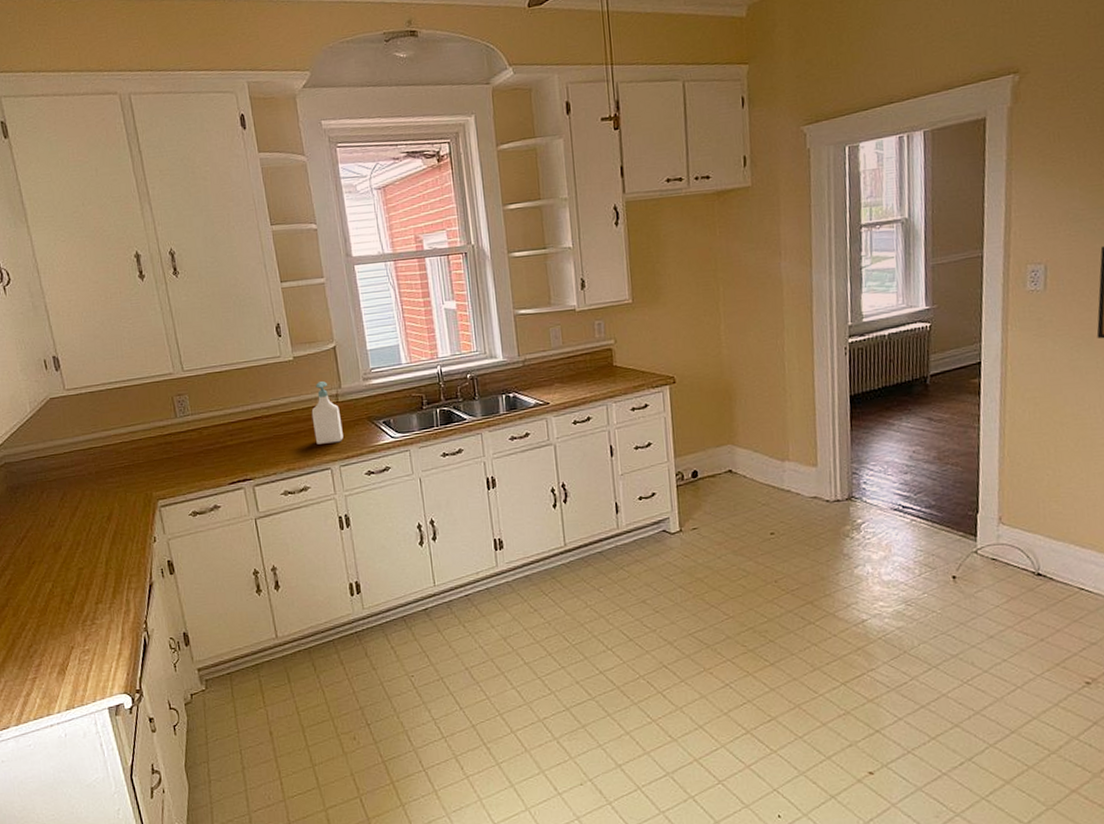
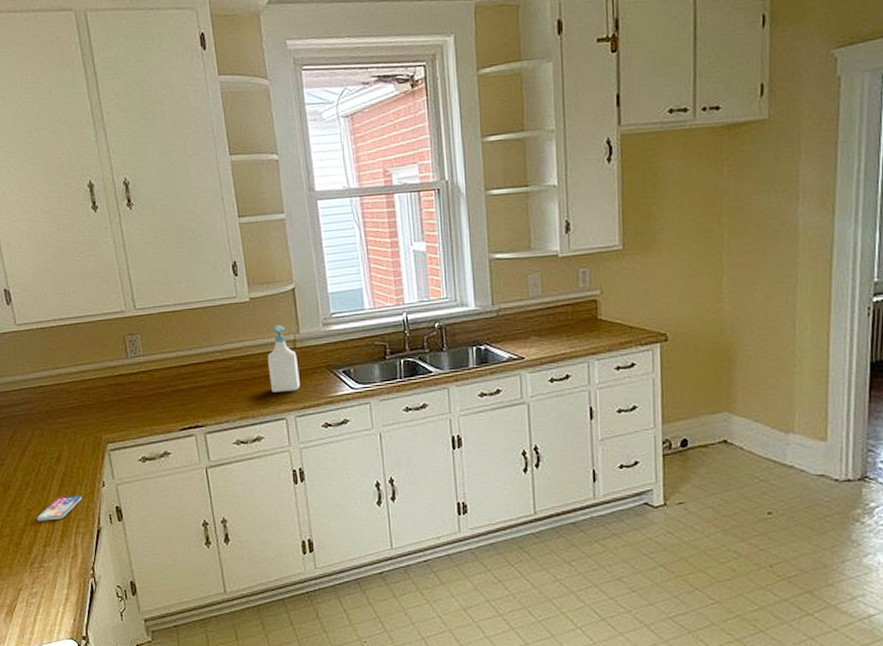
smartphone: none [88,551,134,579] -> present [36,495,83,521]

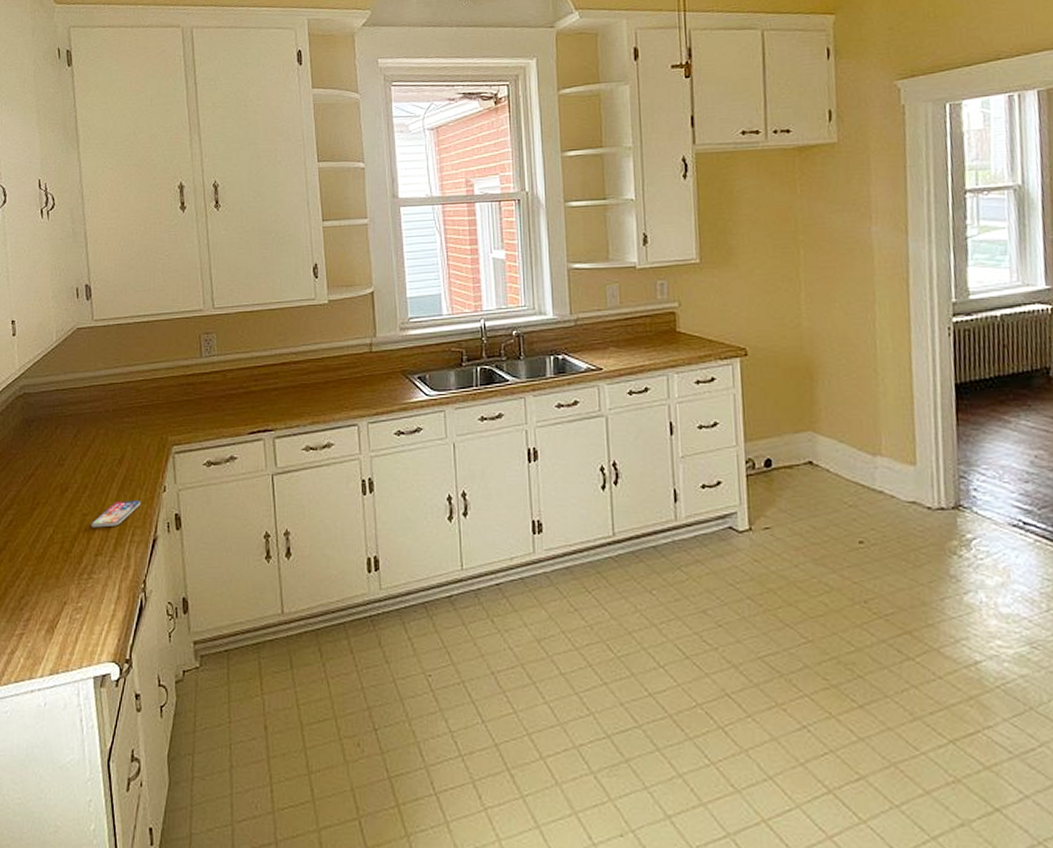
soap bottle: present [267,325,300,392] -> none [342,329,374,397]

